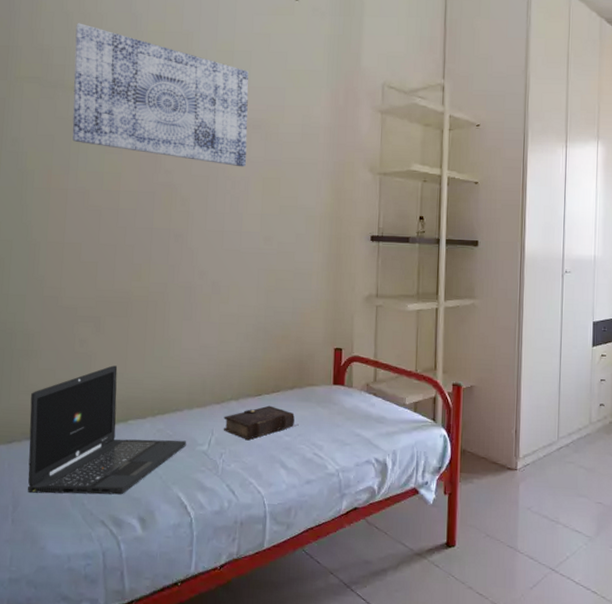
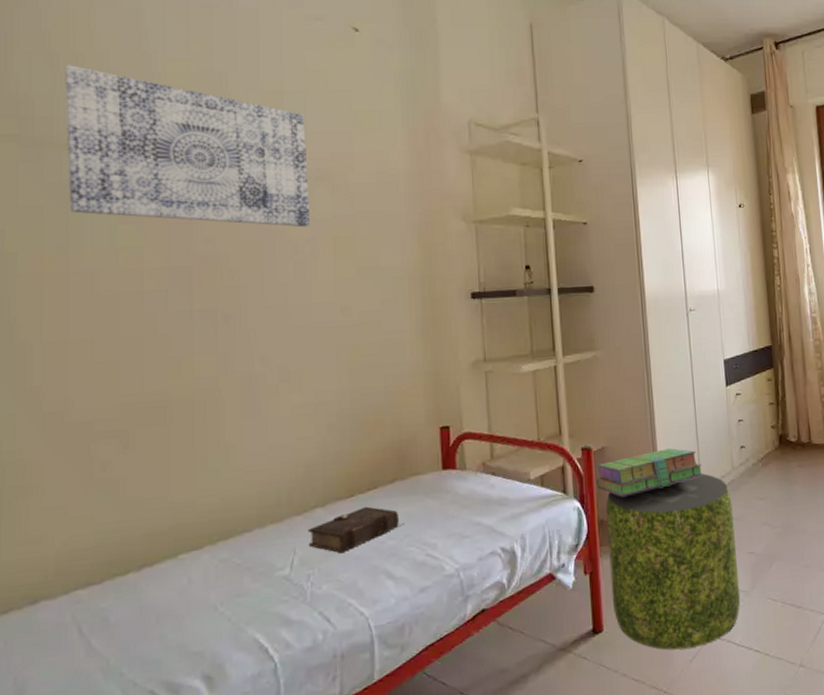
laptop: present [28,365,187,495] -> none [33,488,262,674]
stack of books: none [463,396,561,432] -> present [597,448,703,497]
pouf: none [466,423,586,577] -> present [605,473,741,650]

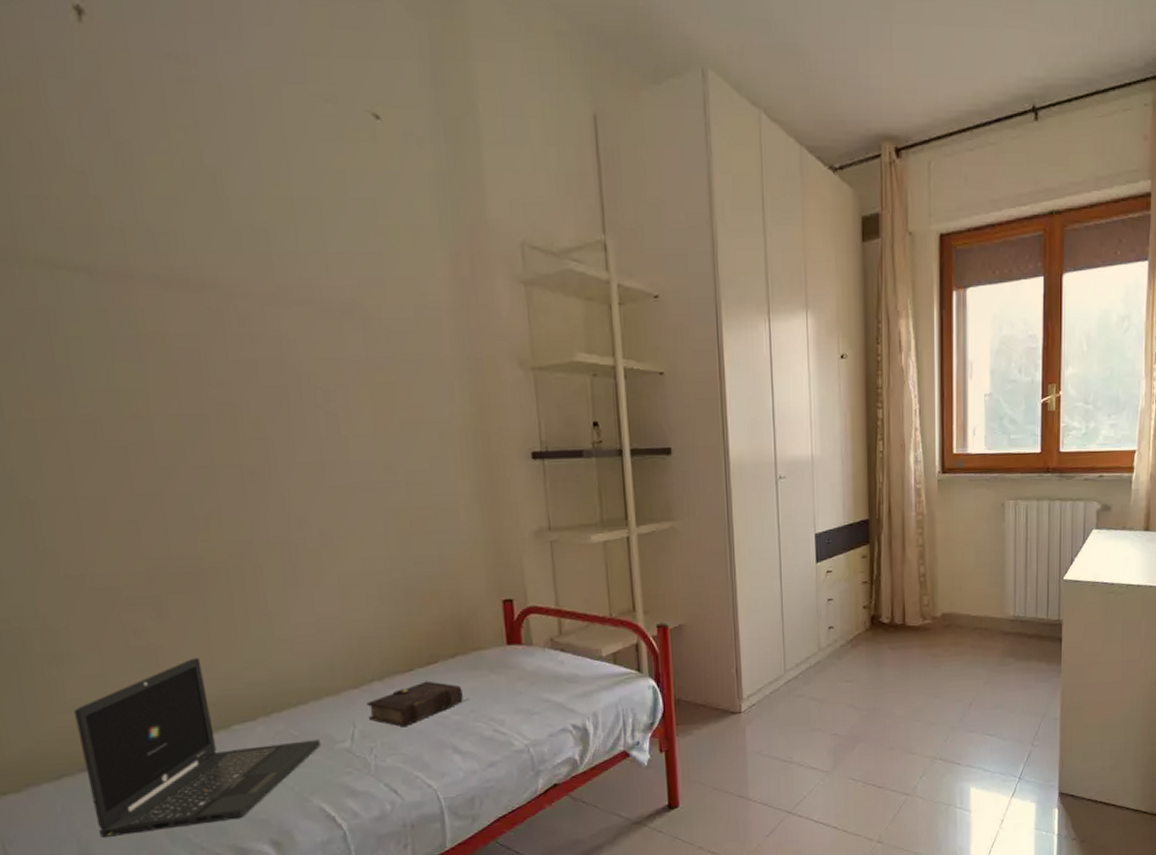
laptop: none [33,488,262,674] -> present [74,658,321,837]
wall art: present [64,65,310,228] -> none [18,155,340,371]
stack of books: present [597,448,703,497] -> none [673,627,787,676]
pouf: present [605,473,741,650] -> none [682,654,821,826]

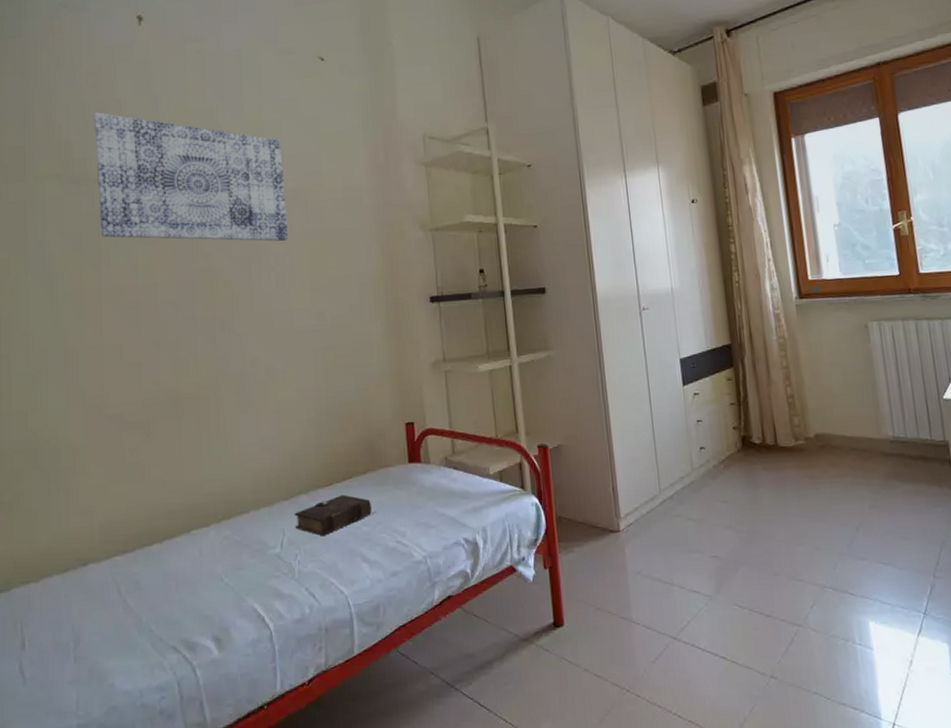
wall art: none [18,155,340,371] -> present [93,112,288,242]
laptop: present [74,658,321,837] -> none [83,472,257,625]

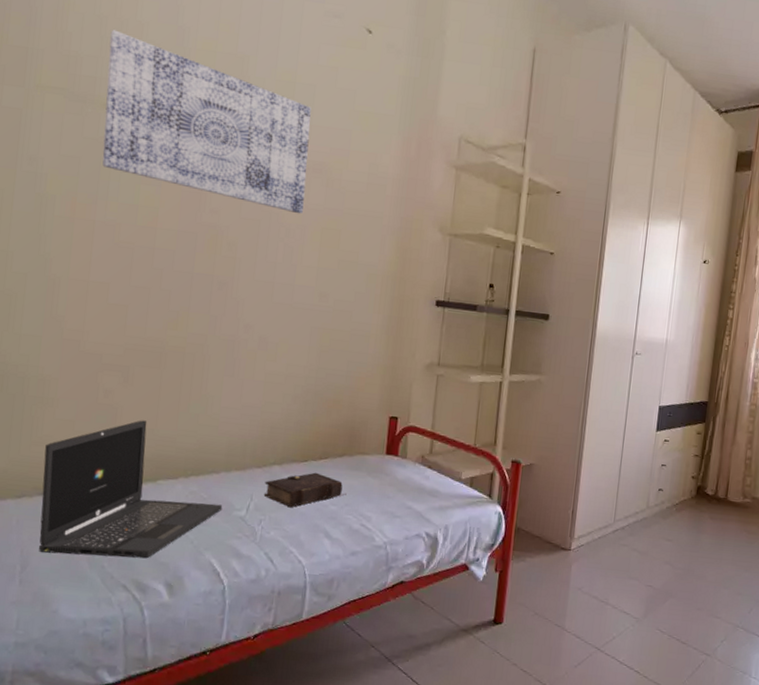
laptop: none [83,472,257,625] -> present [39,420,223,559]

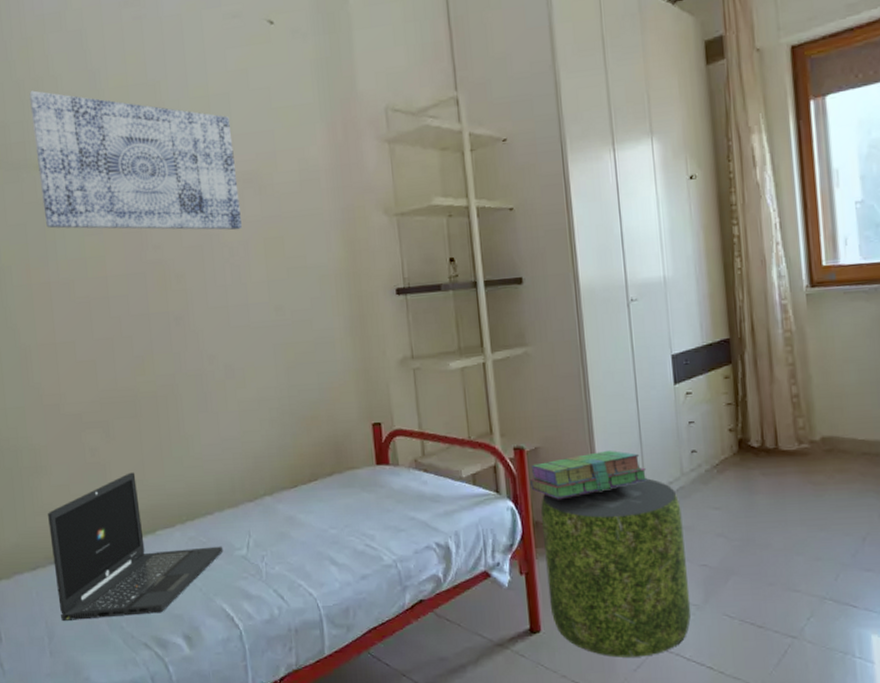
book: present [263,472,343,507] -> none [259,497,340,538]
pouf: none [515,505,641,656] -> present [540,478,691,658]
stack of books: none [520,476,619,512] -> present [530,451,648,499]

